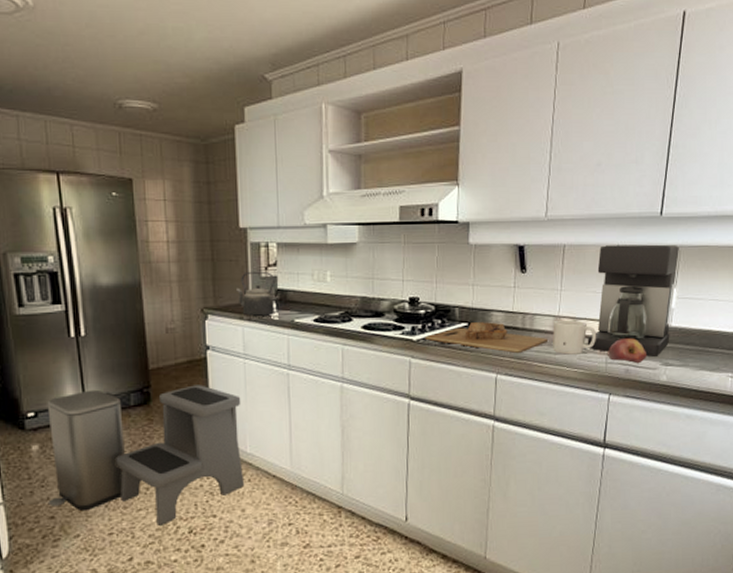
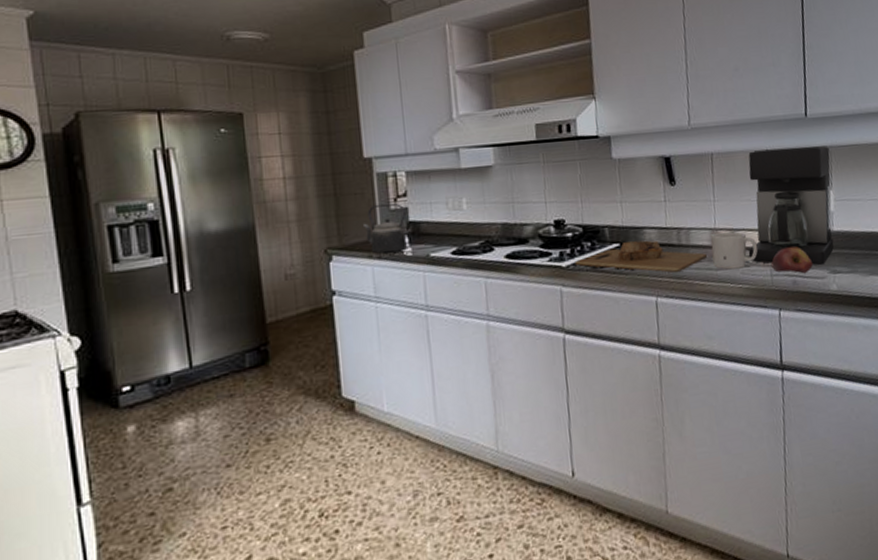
pedal bin: present [47,389,126,510] -> none [146,352,242,502]
step stool: present [116,385,245,525] -> none [229,336,383,511]

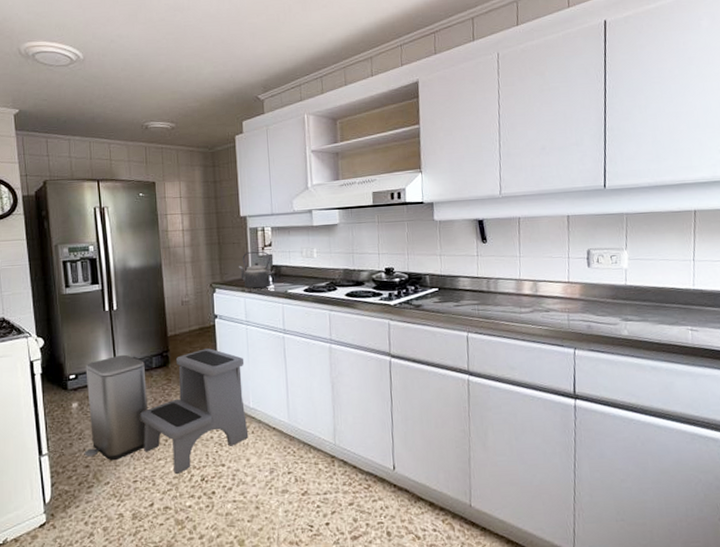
pedal bin: none [146,352,242,502] -> present [84,354,149,460]
step stool: none [229,336,383,511] -> present [140,348,249,474]
cutting board: present [575,240,707,274] -> none [401,286,512,314]
mug: present [710,232,759,270] -> none [515,282,558,314]
coffee maker: present [748,146,834,266] -> none [548,213,627,314]
apple: present [771,246,814,274] -> none [569,296,607,320]

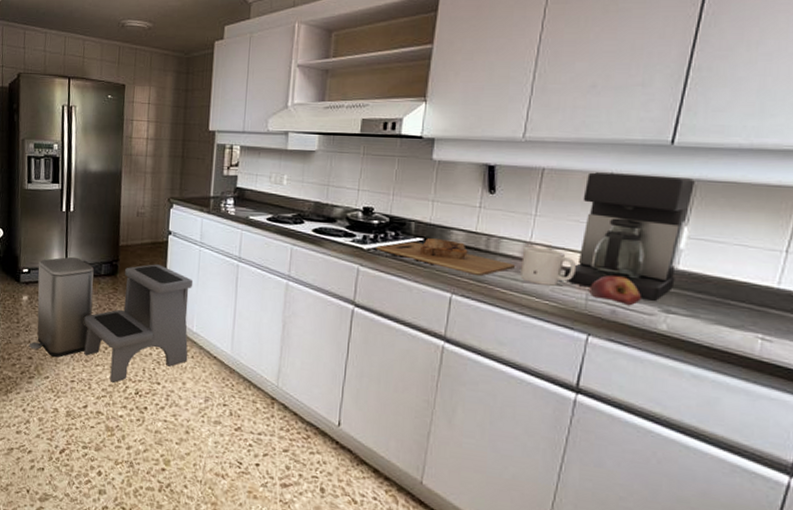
kettle: present [238,251,271,290] -> none [199,169,236,211]
cutting board: none [401,286,512,314] -> present [376,238,515,277]
mug: none [515,282,558,314] -> present [520,247,577,286]
coffee maker: none [548,213,627,314] -> present [563,172,695,302]
apple: none [569,296,607,320] -> present [589,275,642,306]

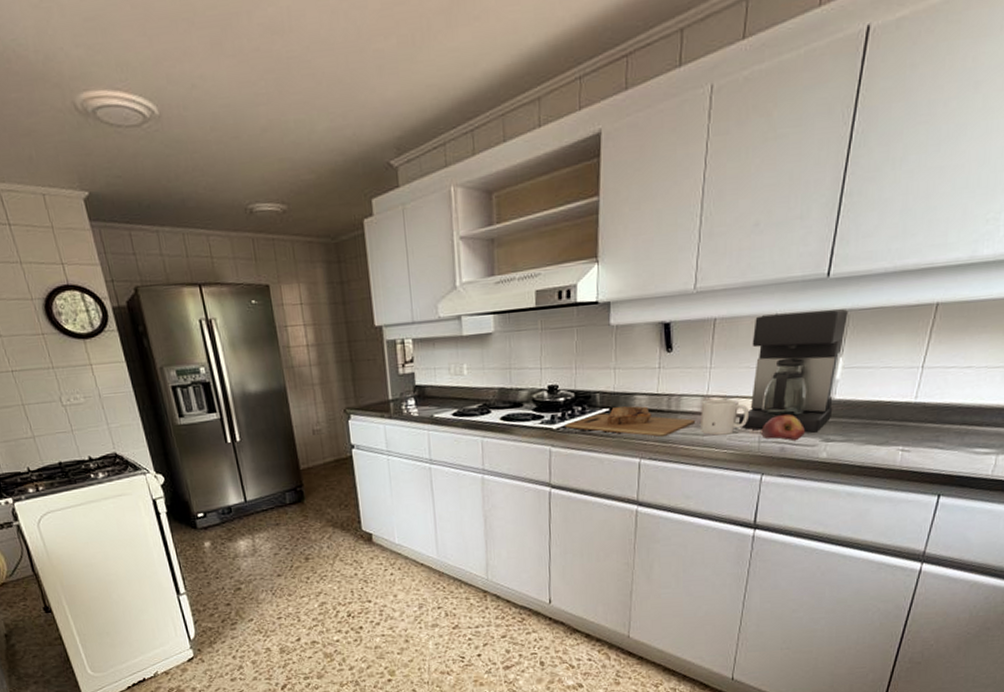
pedal bin: present [28,256,94,357] -> none [213,490,287,598]
step stool: present [84,264,194,383] -> none [278,482,395,610]

